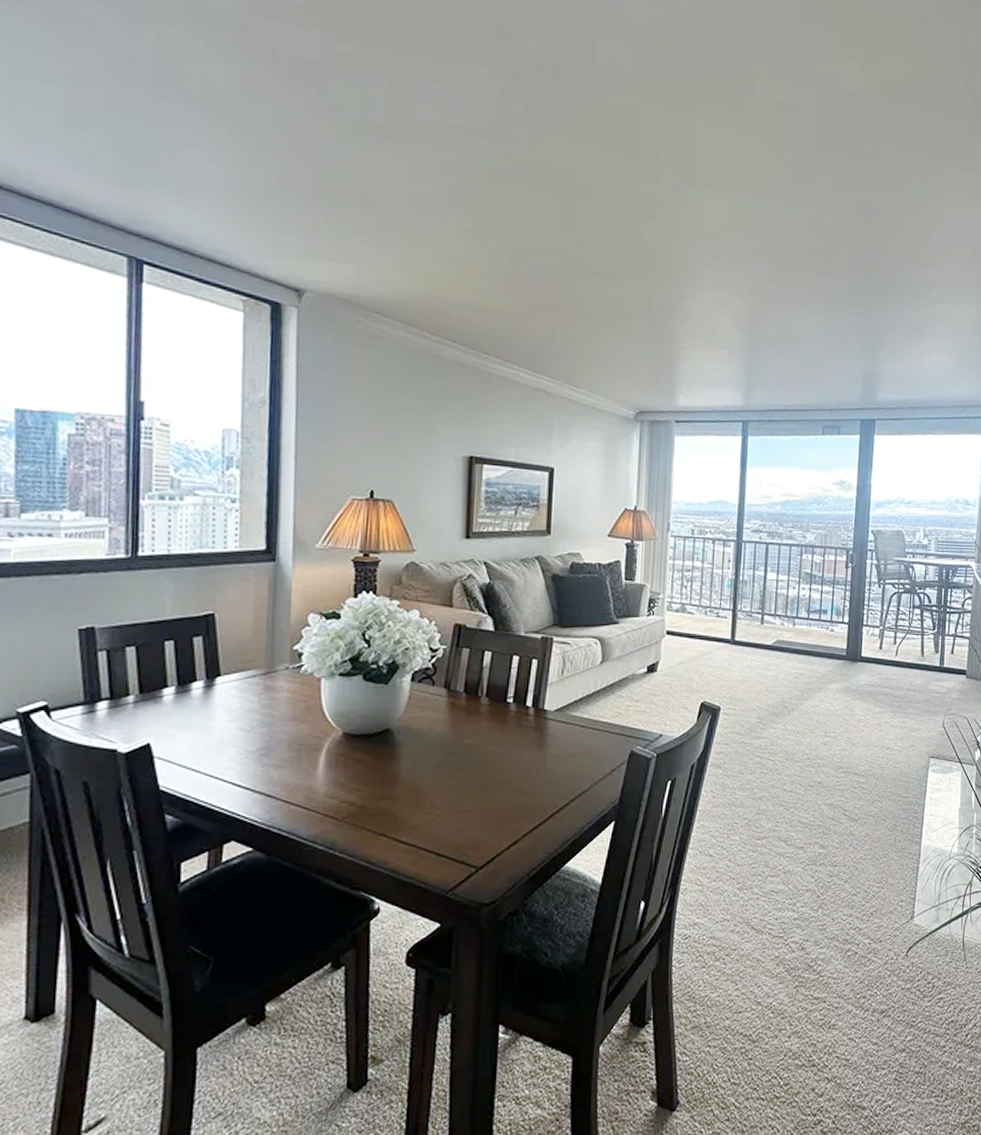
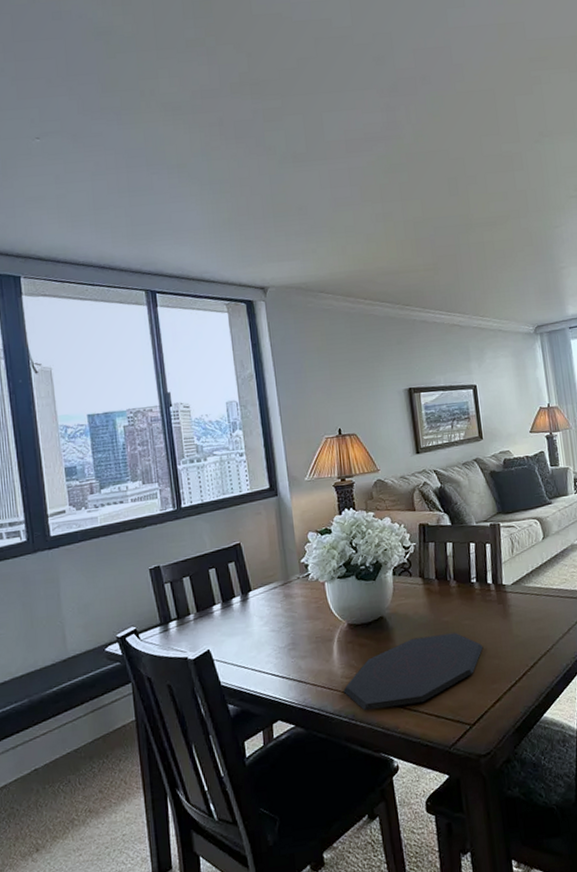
placemat: none [324,759,508,840] -> present [343,632,484,711]

